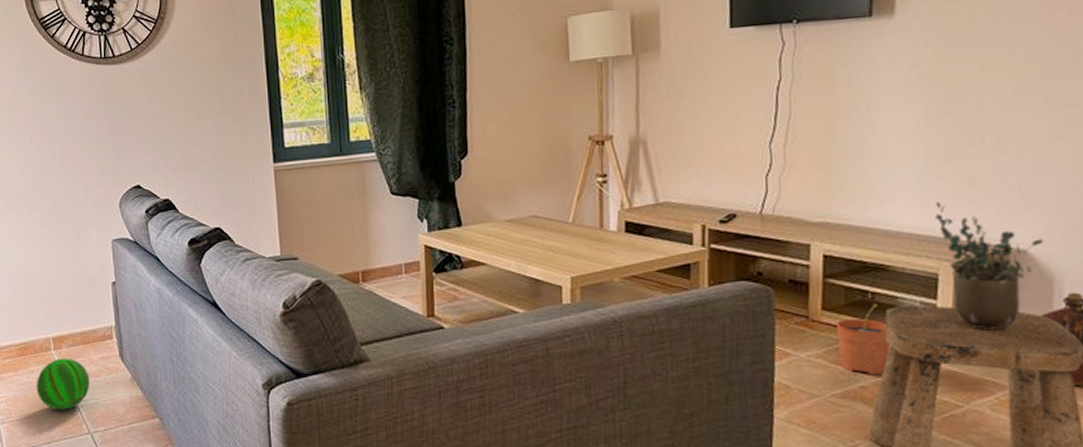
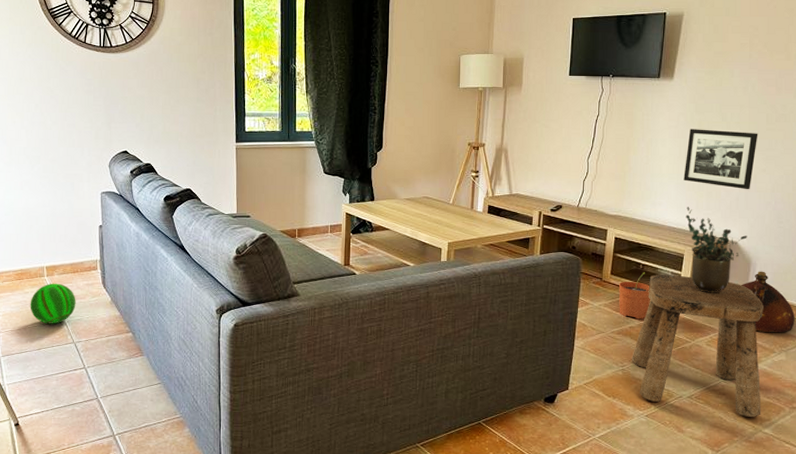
picture frame: none [925,82,1046,170] -> present [684,129,758,190]

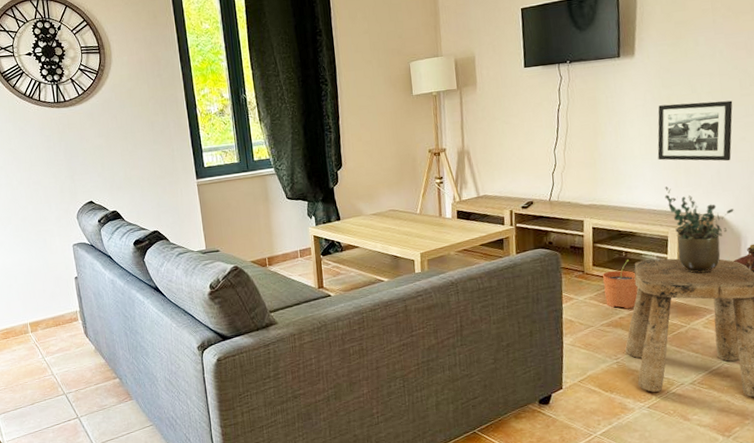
ball: present [30,283,76,324] -> none [18,338,62,379]

